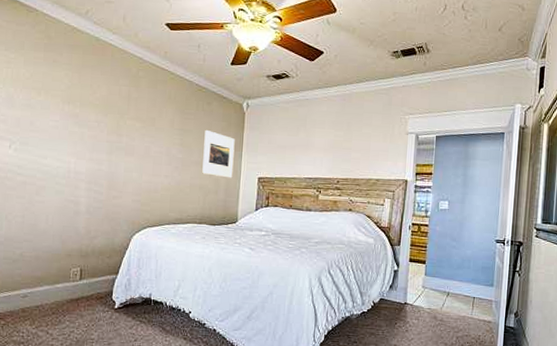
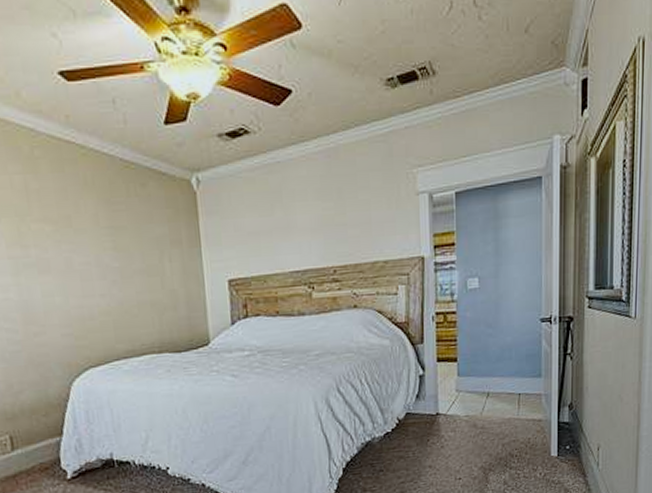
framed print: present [202,129,235,178] -> none [144,222,194,287]

